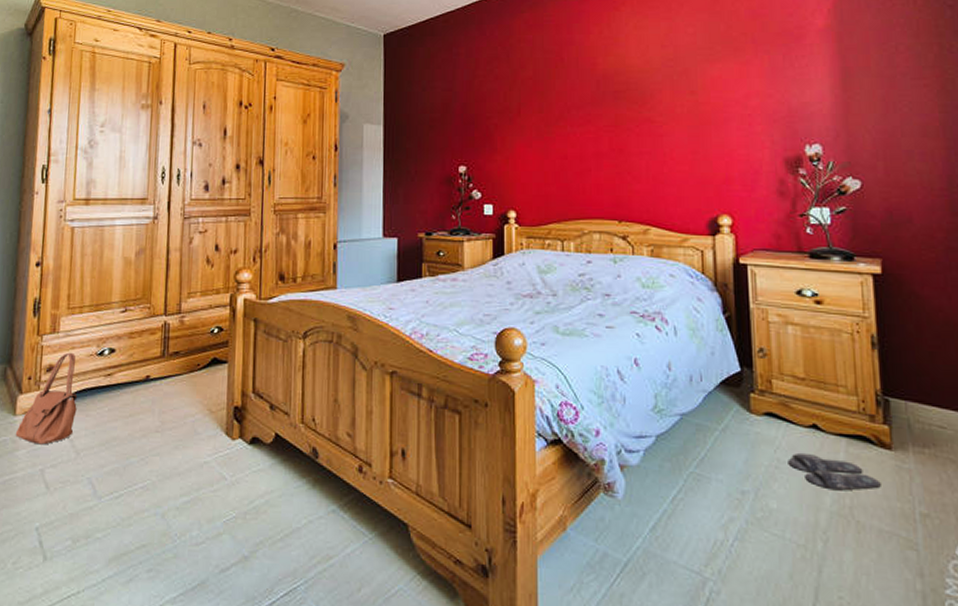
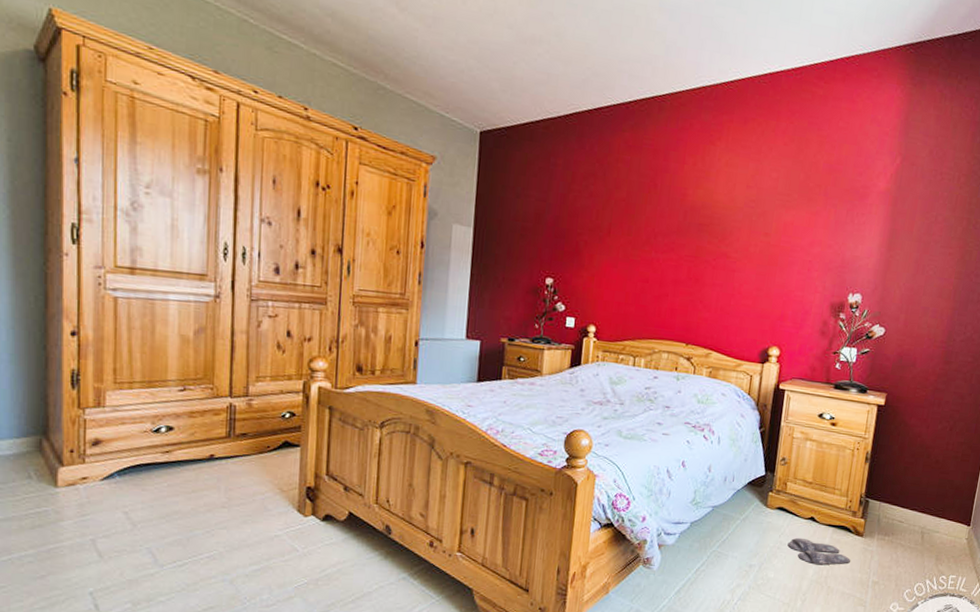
handbag: present [15,352,78,445] -> none [58,427,131,516]

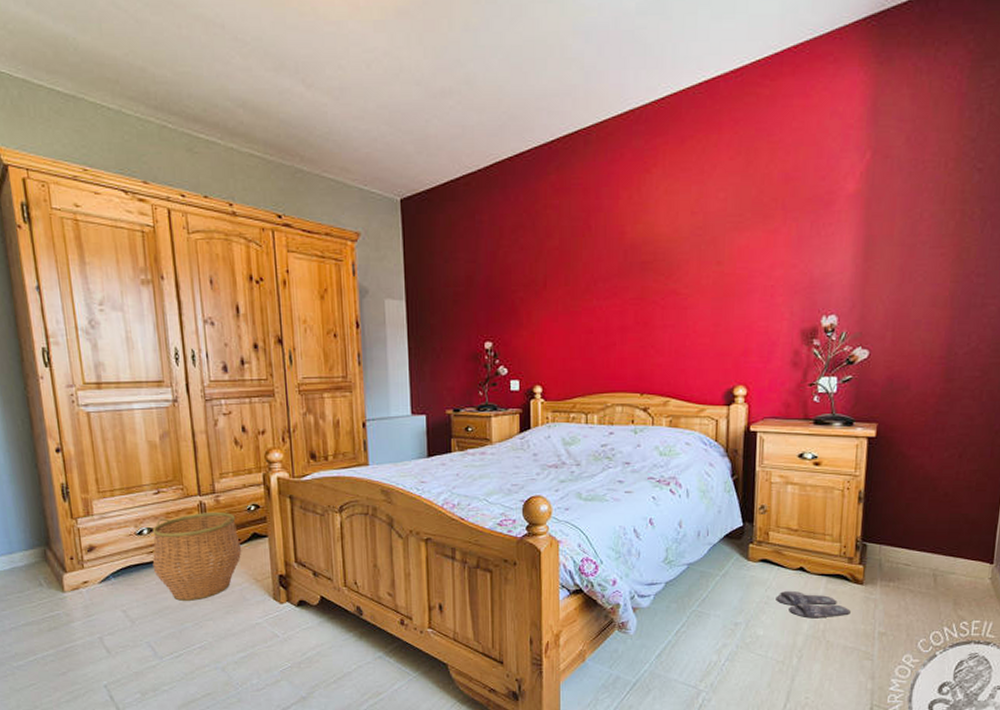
basket: none [166,415,270,507] -> present [152,513,242,601]

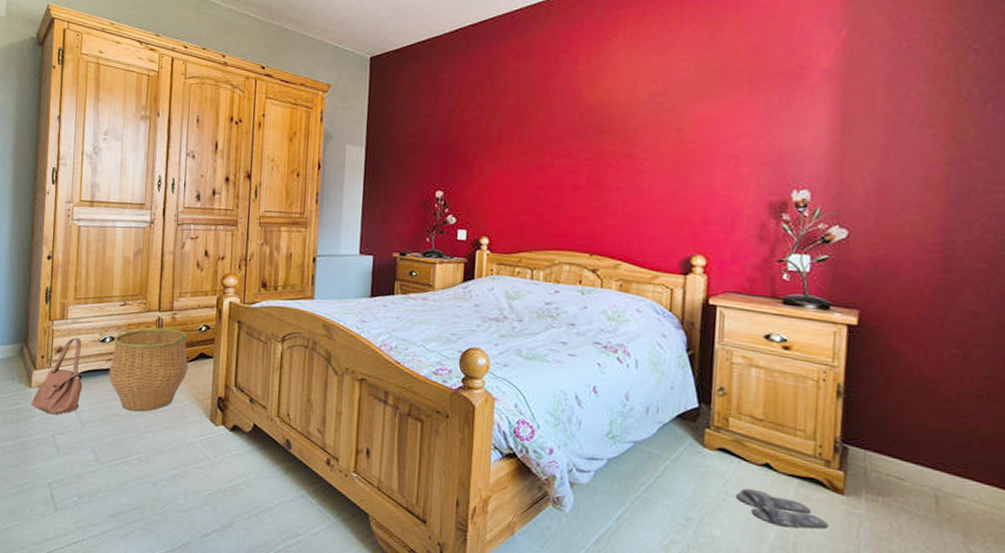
handbag: none [67,533,125,616] -> present [31,337,83,415]

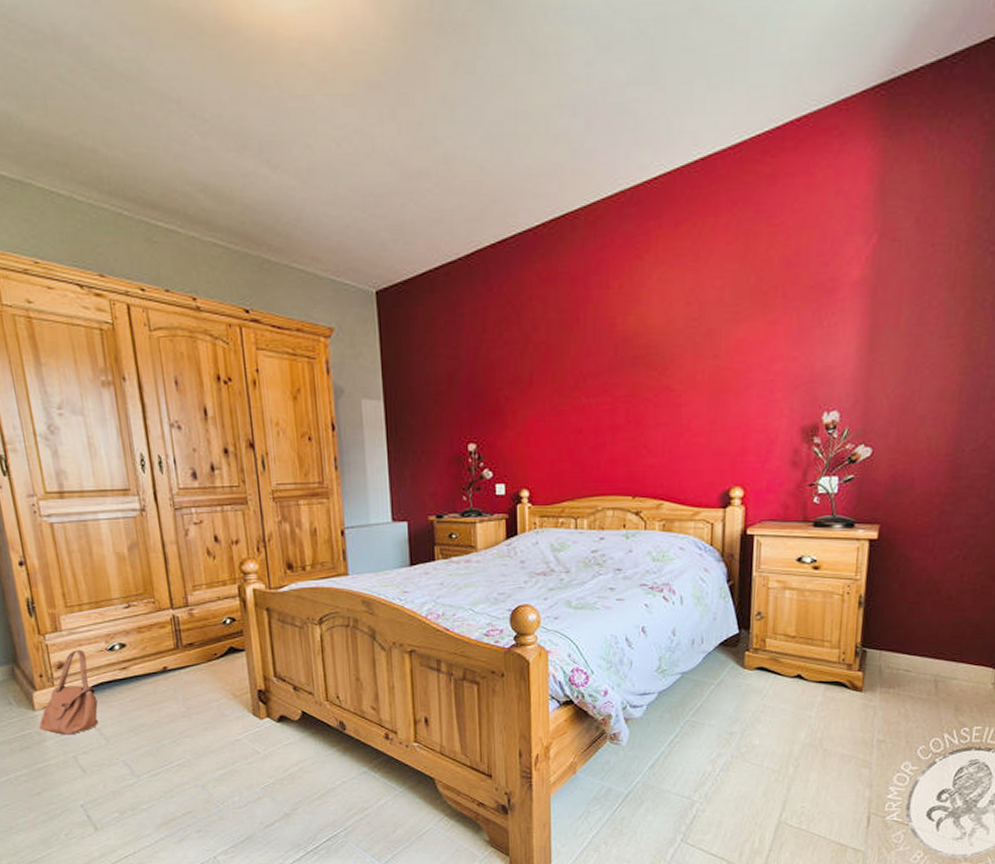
basket: present [108,327,189,412] -> none [124,626,219,718]
slippers: present [736,488,828,529] -> none [772,698,849,727]

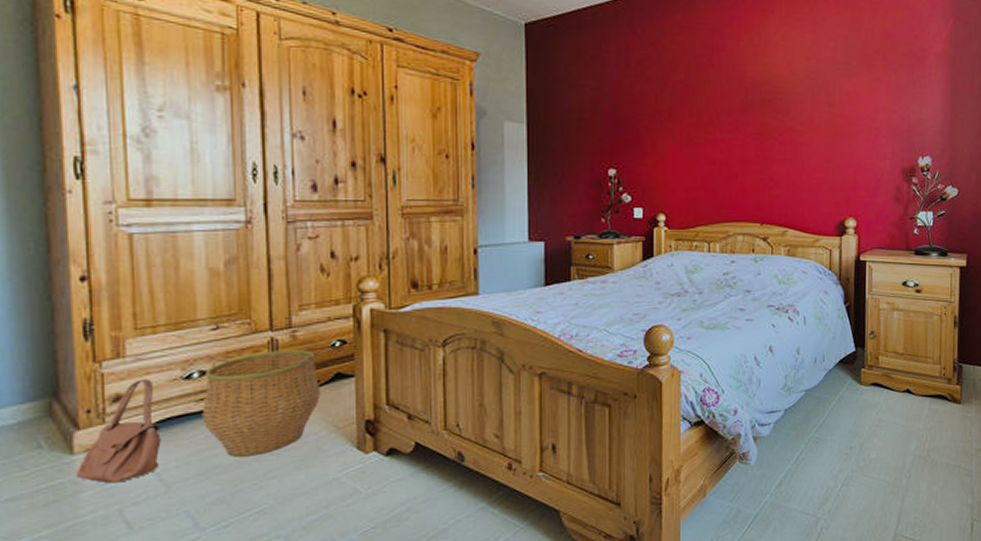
basket: none [124,626,219,718] -> present [202,350,321,457]

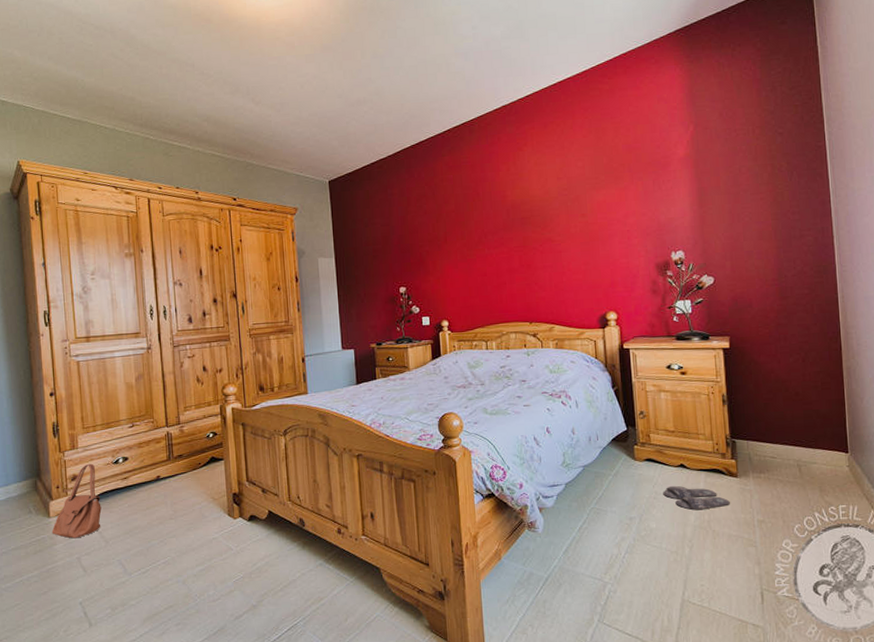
basket: present [202,350,321,457] -> none [126,440,202,521]
slippers: none [886,412,951,439] -> present [663,485,730,511]

